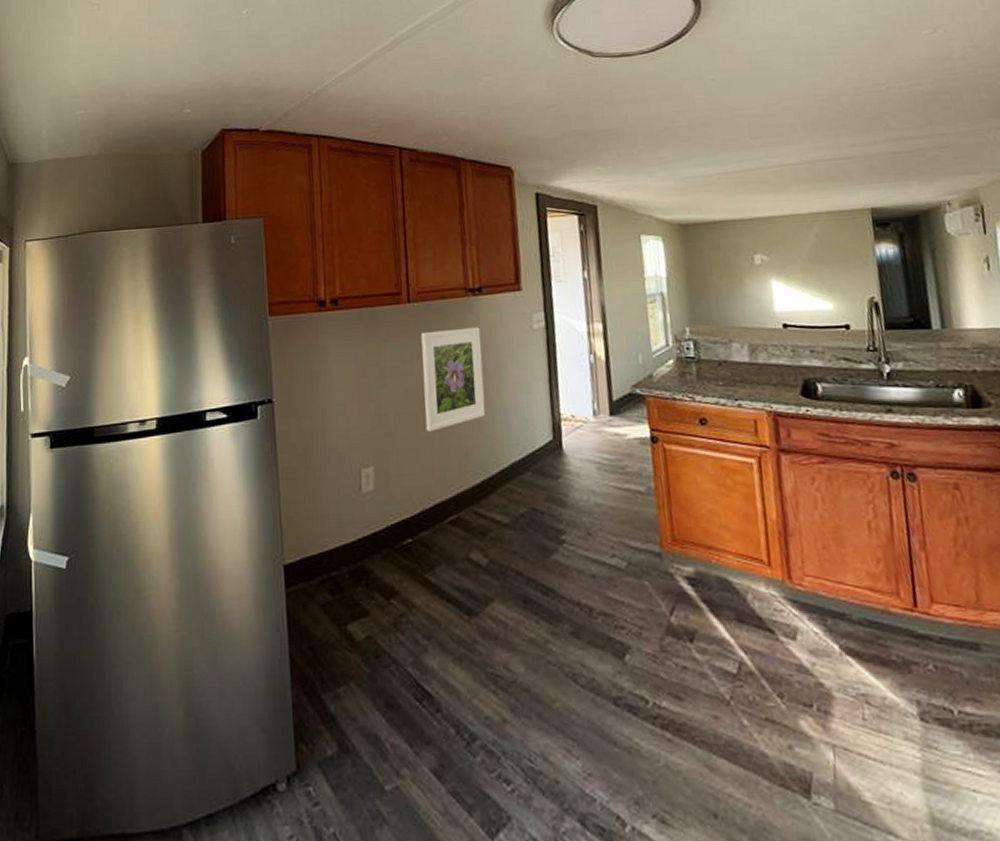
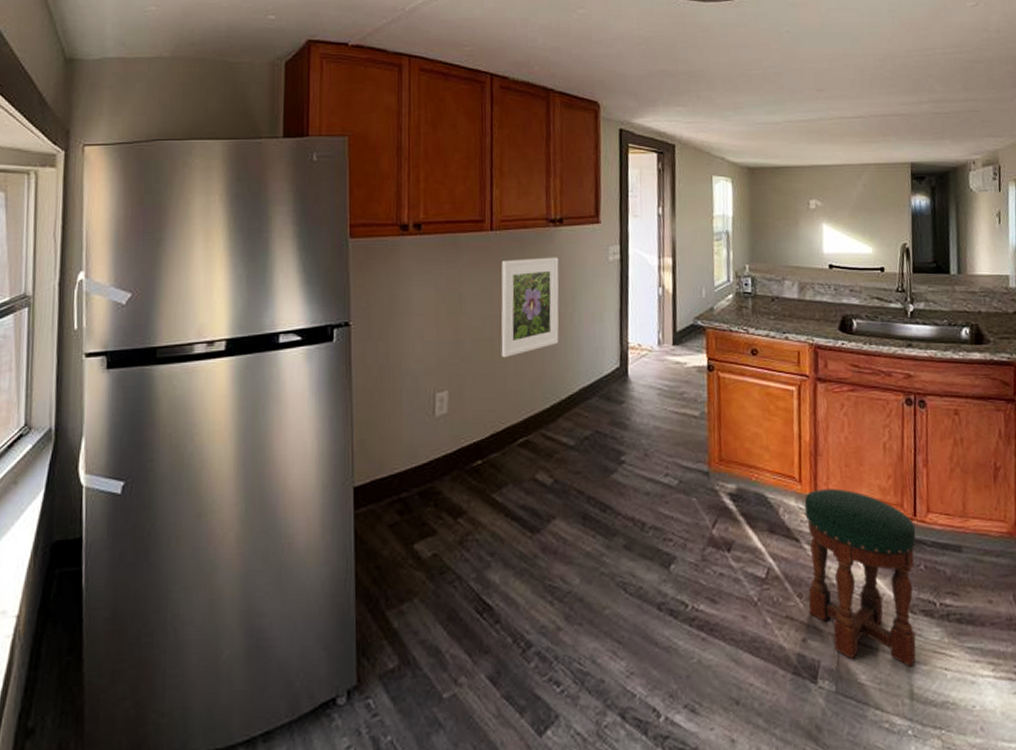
stool: none [776,573,934,786] -> present [804,488,916,667]

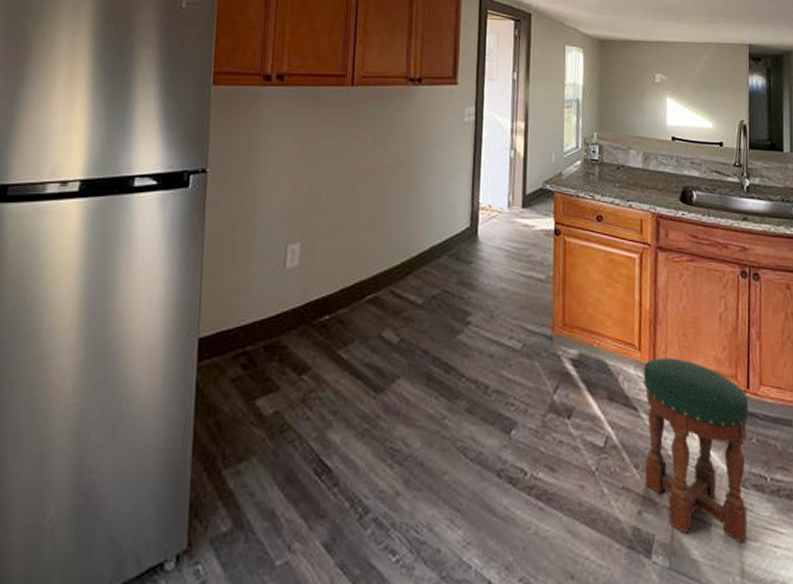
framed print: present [501,257,559,358] -> none [355,115,416,213]

